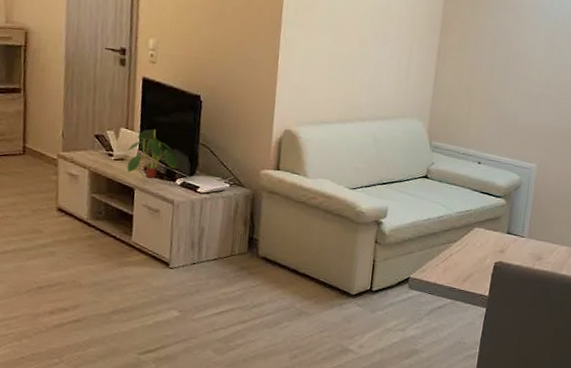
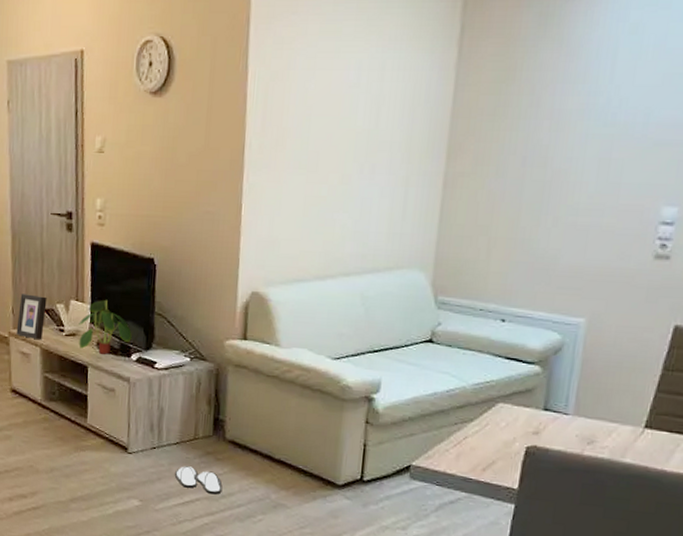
picture frame: none [65,119,98,163] -> present [16,294,47,340]
slippers: none [212,279,254,305] -> present [175,466,222,495]

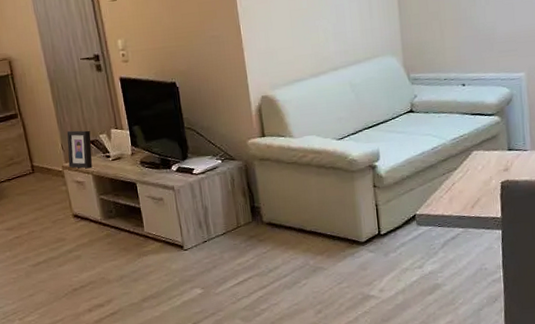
plant: present [79,299,132,356] -> none [122,123,169,171]
slippers: present [175,466,222,495] -> none [227,251,269,271]

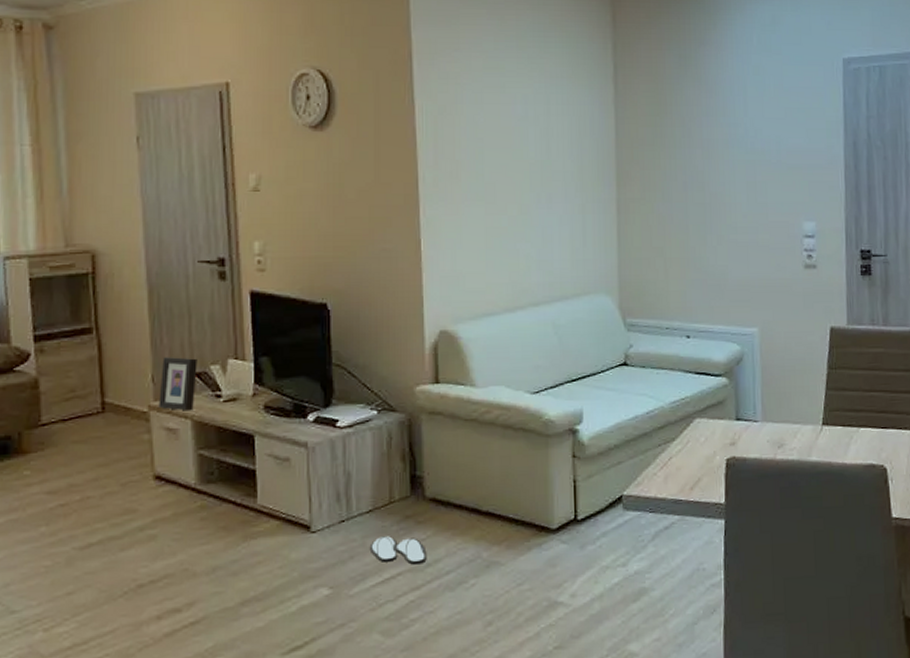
slippers: none [227,251,269,271] -> present [371,536,427,565]

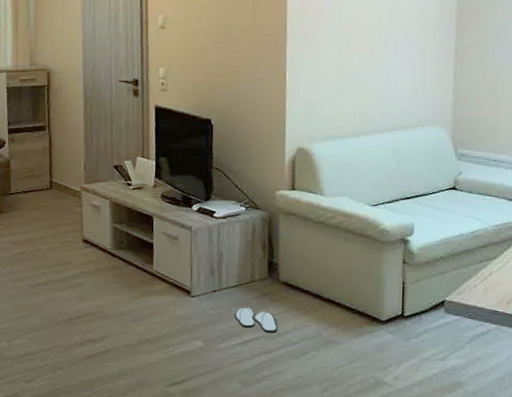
picture frame: present [158,357,197,411] -> none [88,152,116,194]

